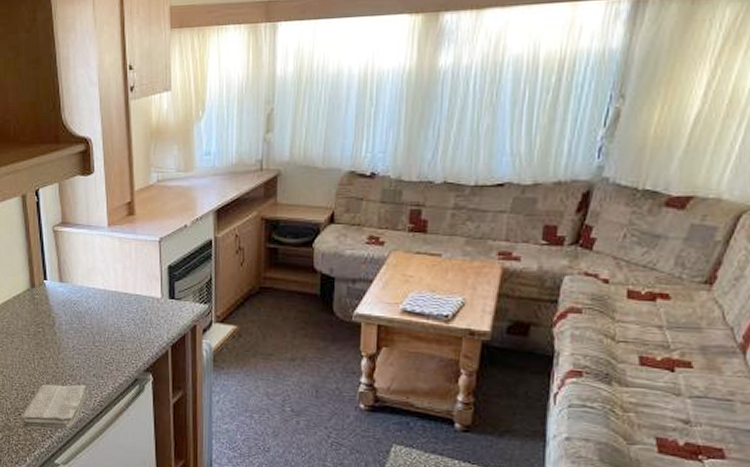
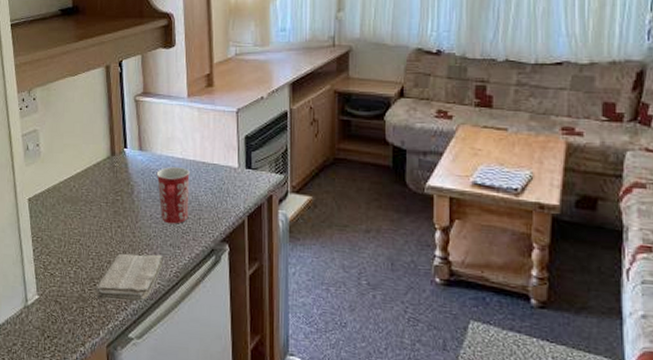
mug: none [77,298,112,355] -> present [156,167,190,224]

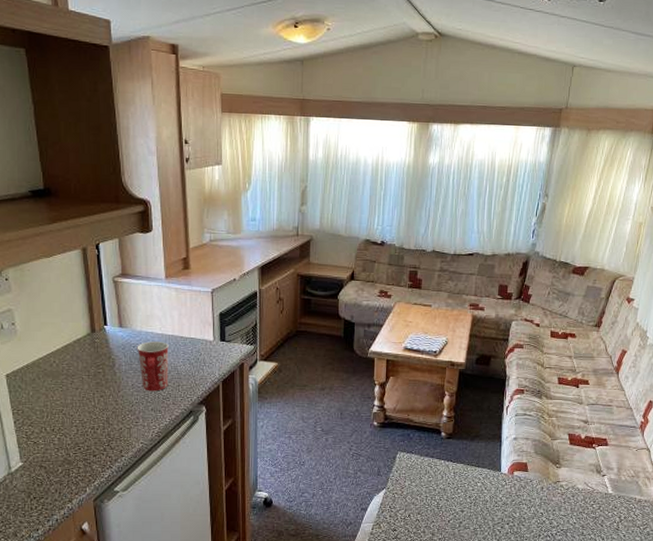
washcloth: present [96,253,163,301] -> none [82,418,145,461]

